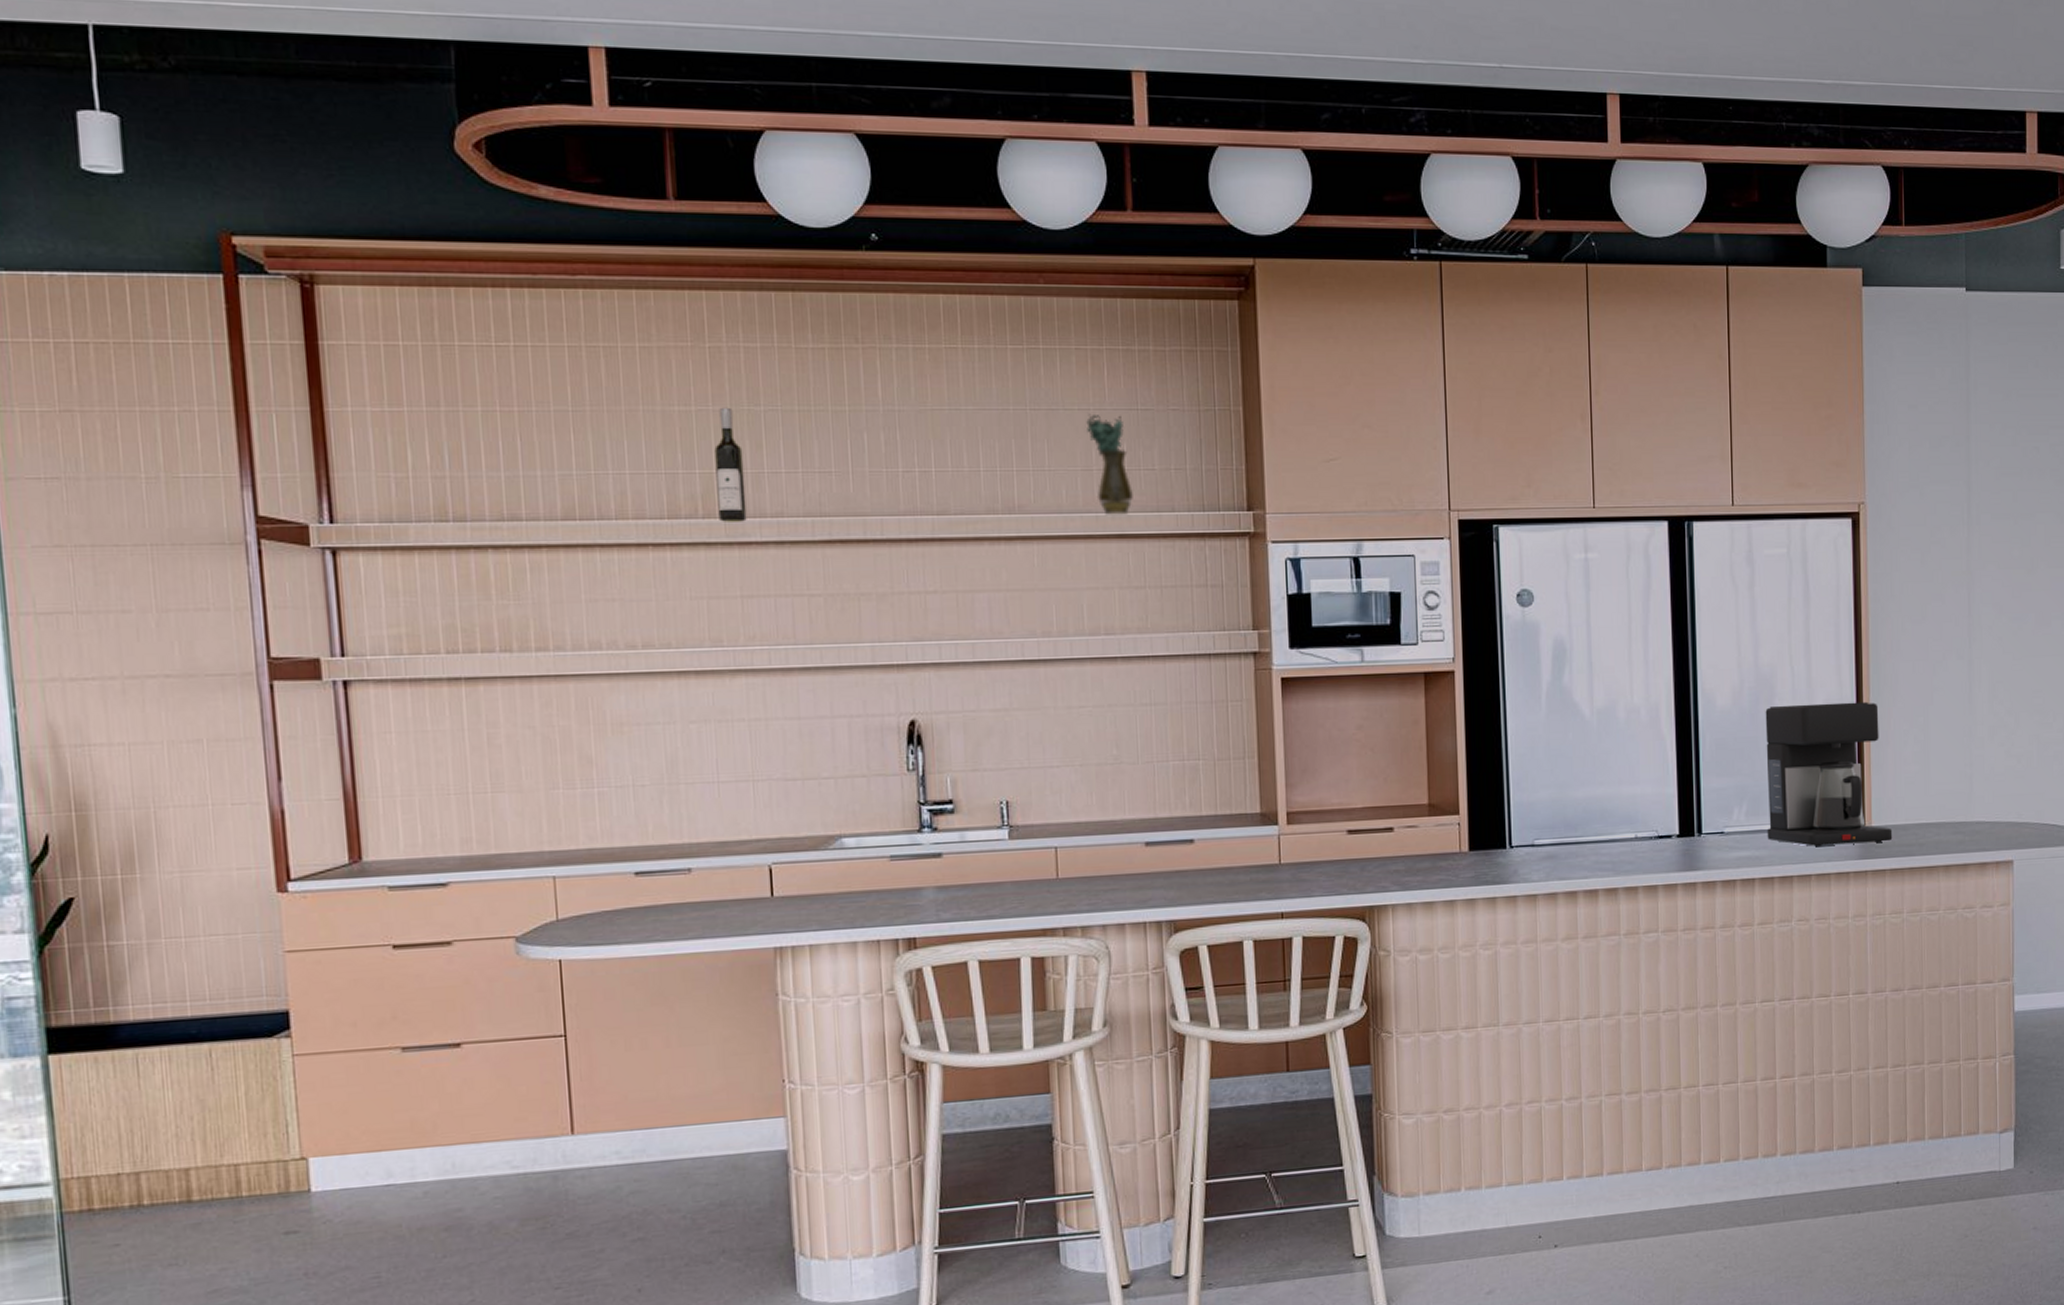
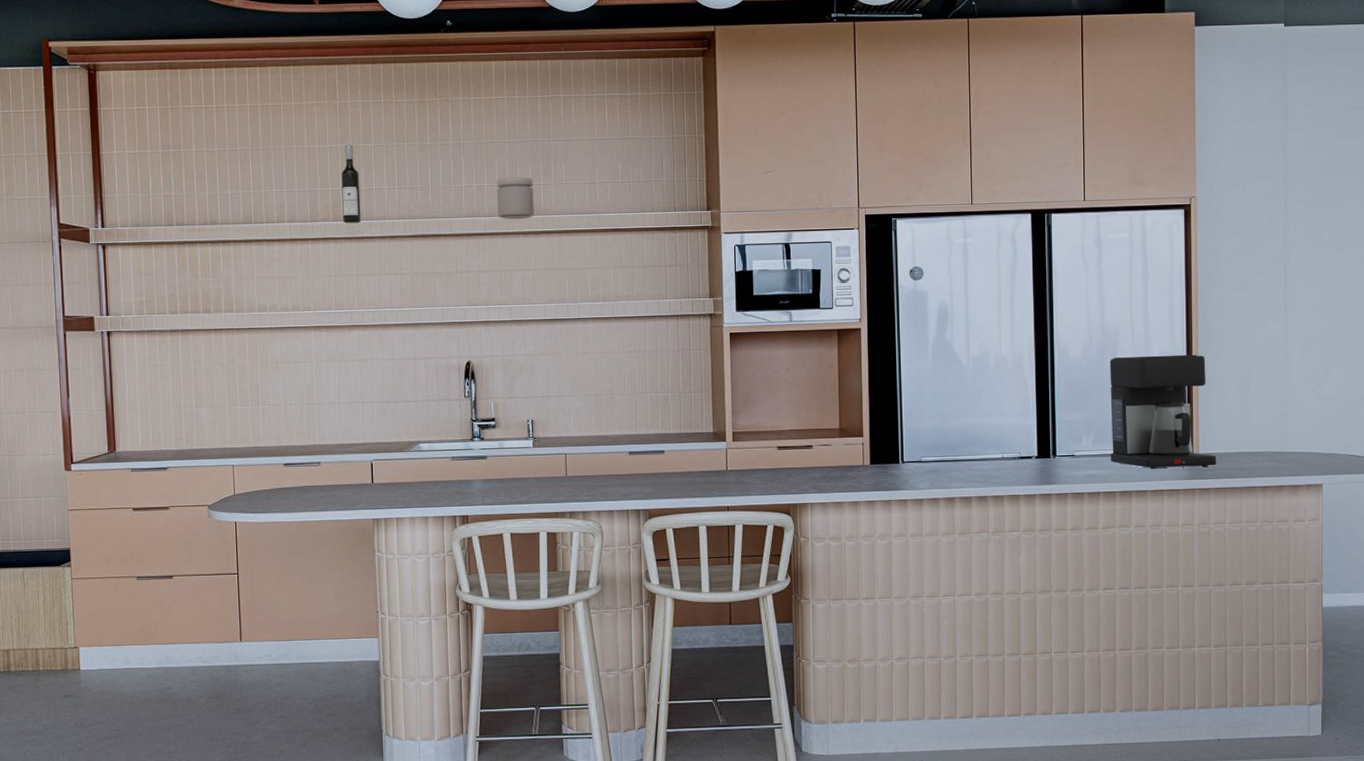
jar: none [949,459,1005,520] -> present [497,176,534,220]
vase: present [1086,413,1133,517] -> none [592,142,625,216]

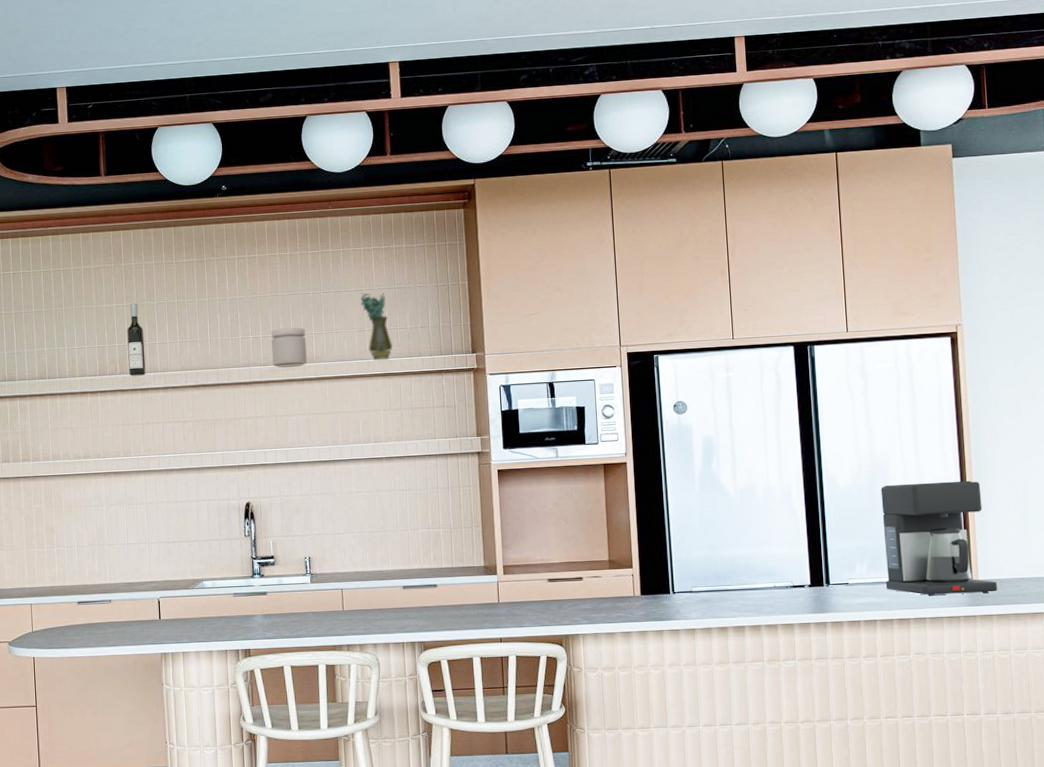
vase: none [592,142,625,216] -> present [360,292,393,362]

